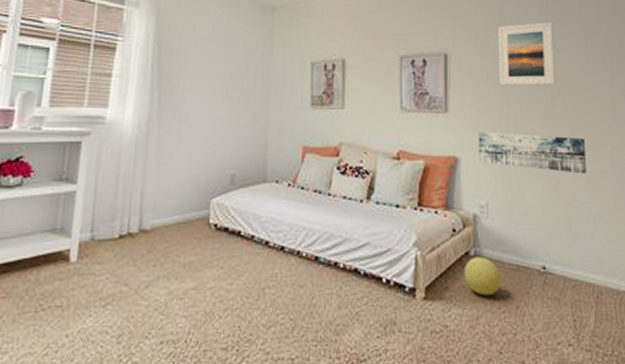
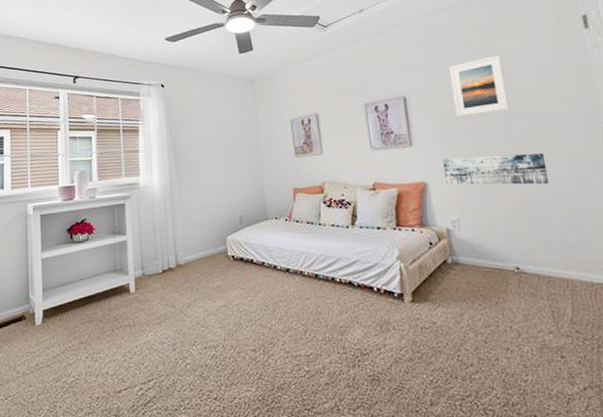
decorative ball: present [463,256,501,296] -> none [443,263,479,296]

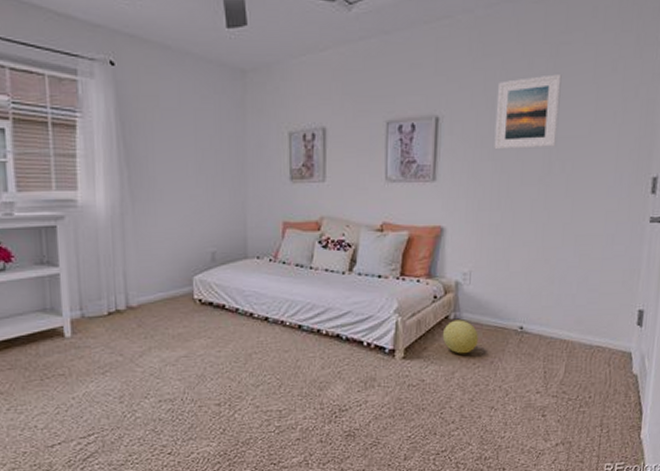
wall art: present [442,153,549,185] -> none [466,199,580,239]
decorative ball: none [443,263,479,296] -> present [442,320,478,354]

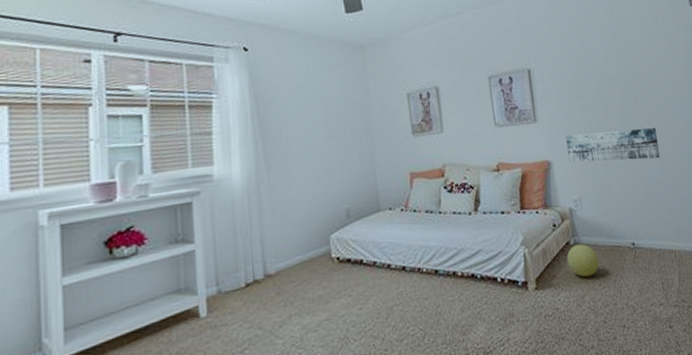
wall art: none [466,199,580,239] -> present [566,128,660,163]
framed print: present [494,74,562,150] -> none [572,28,627,92]

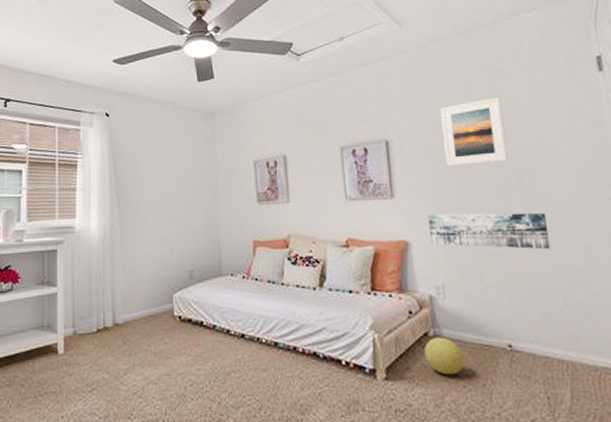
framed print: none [572,28,627,92] -> present [440,97,508,167]

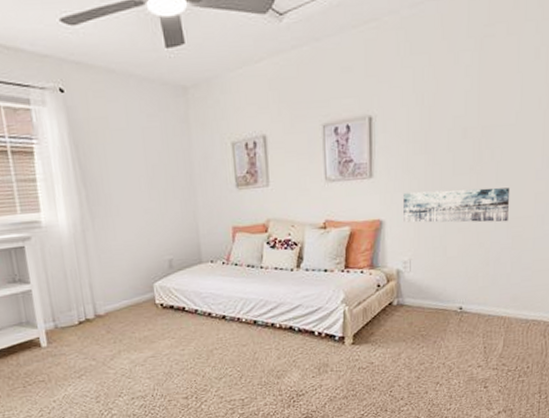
decorative ball: present [423,337,465,375] -> none [387,305,421,337]
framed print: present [440,97,508,167] -> none [426,66,487,144]

